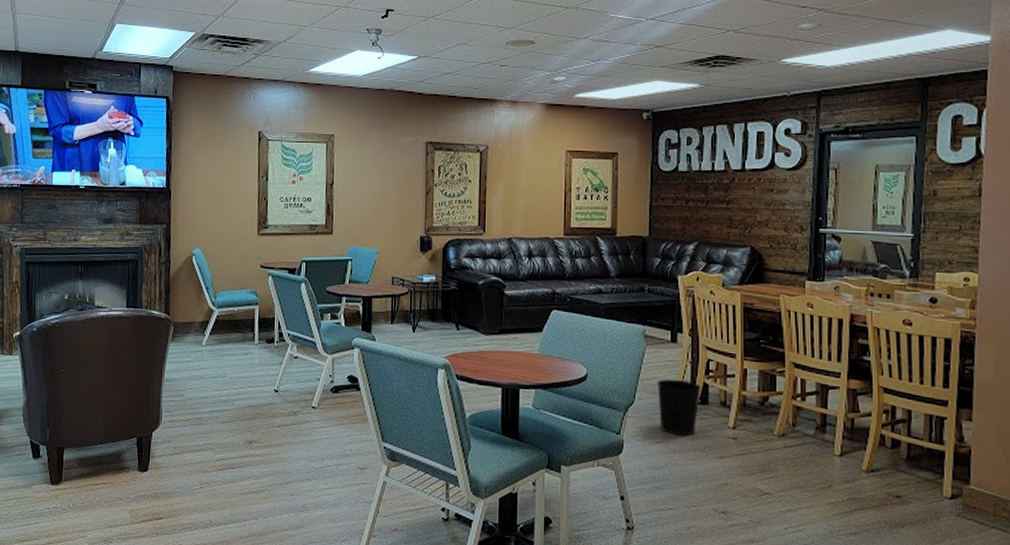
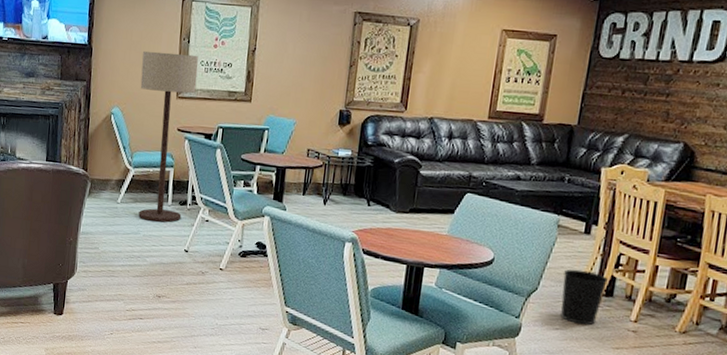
floor lamp: none [220,190,278,363] -> present [138,51,198,223]

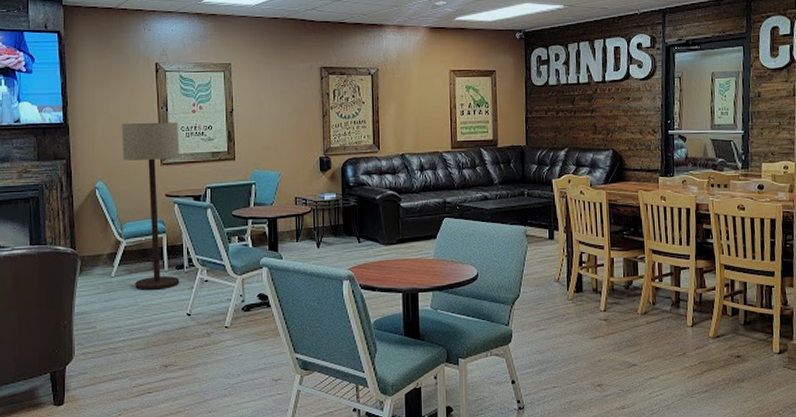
wastebasket: present [560,269,609,326] -> none [539,272,577,322]

